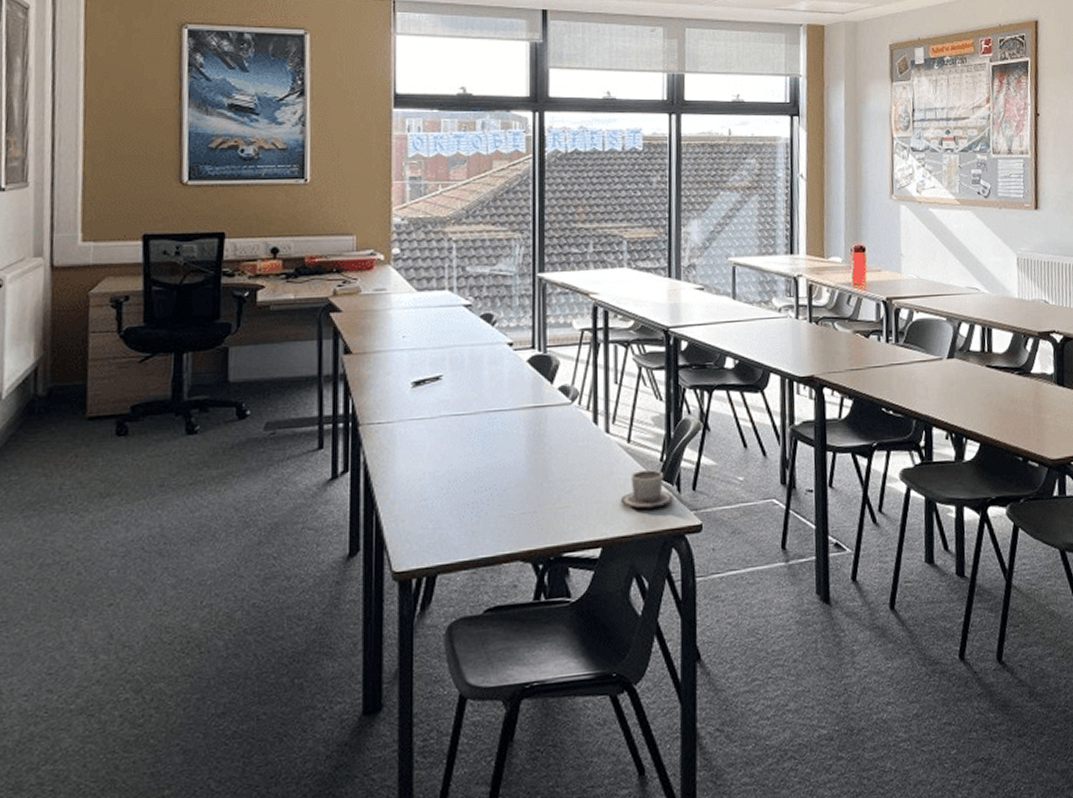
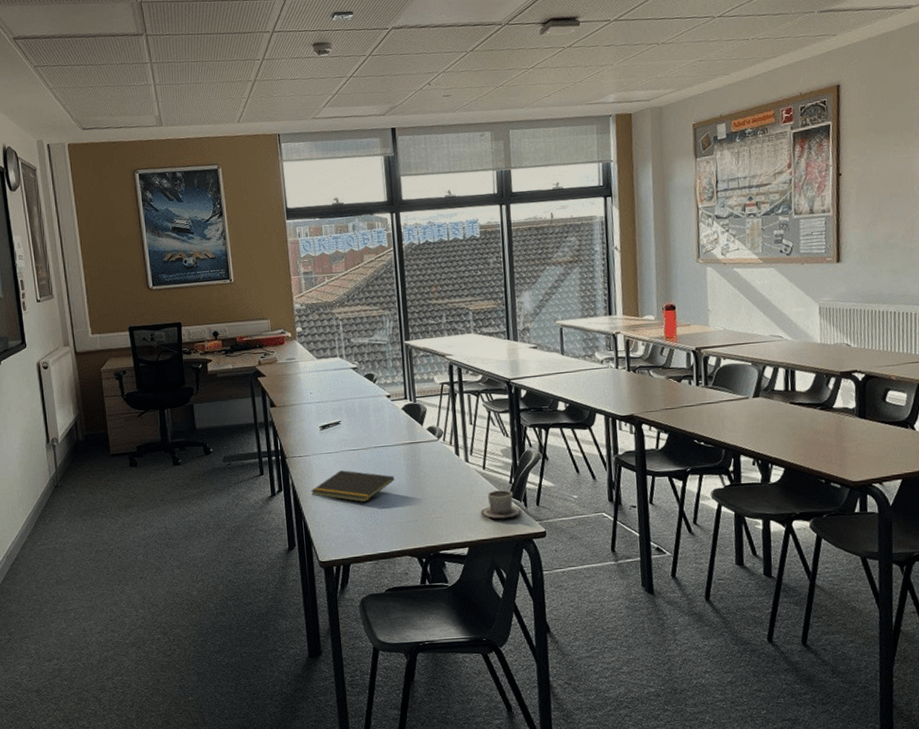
notepad: none [389,442,510,488] -> present [310,470,395,503]

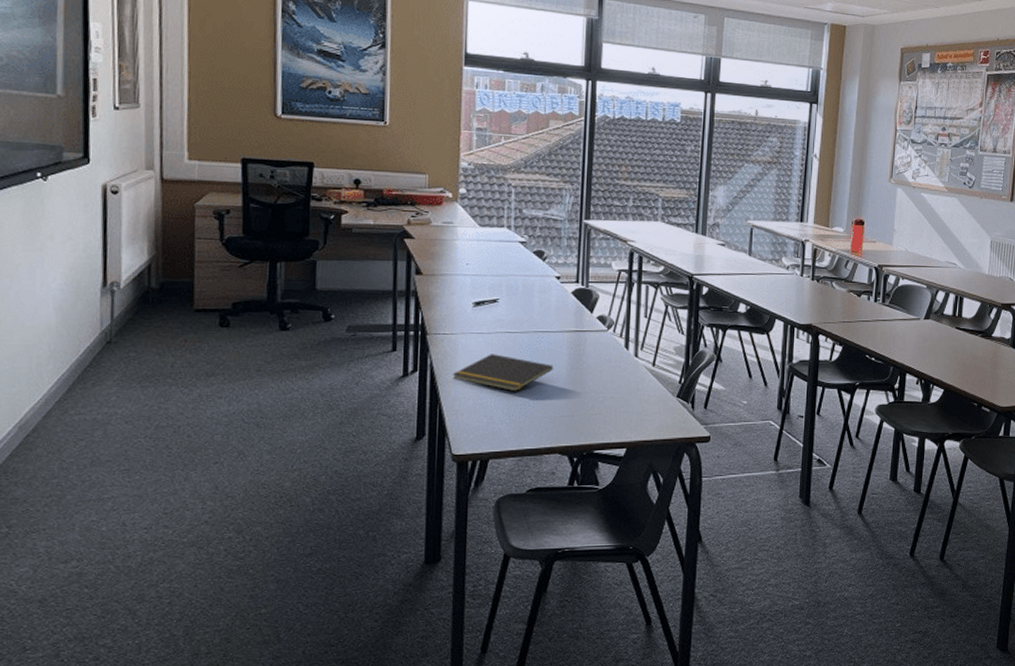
cup: present [480,490,522,519] -> none [644,390,689,420]

